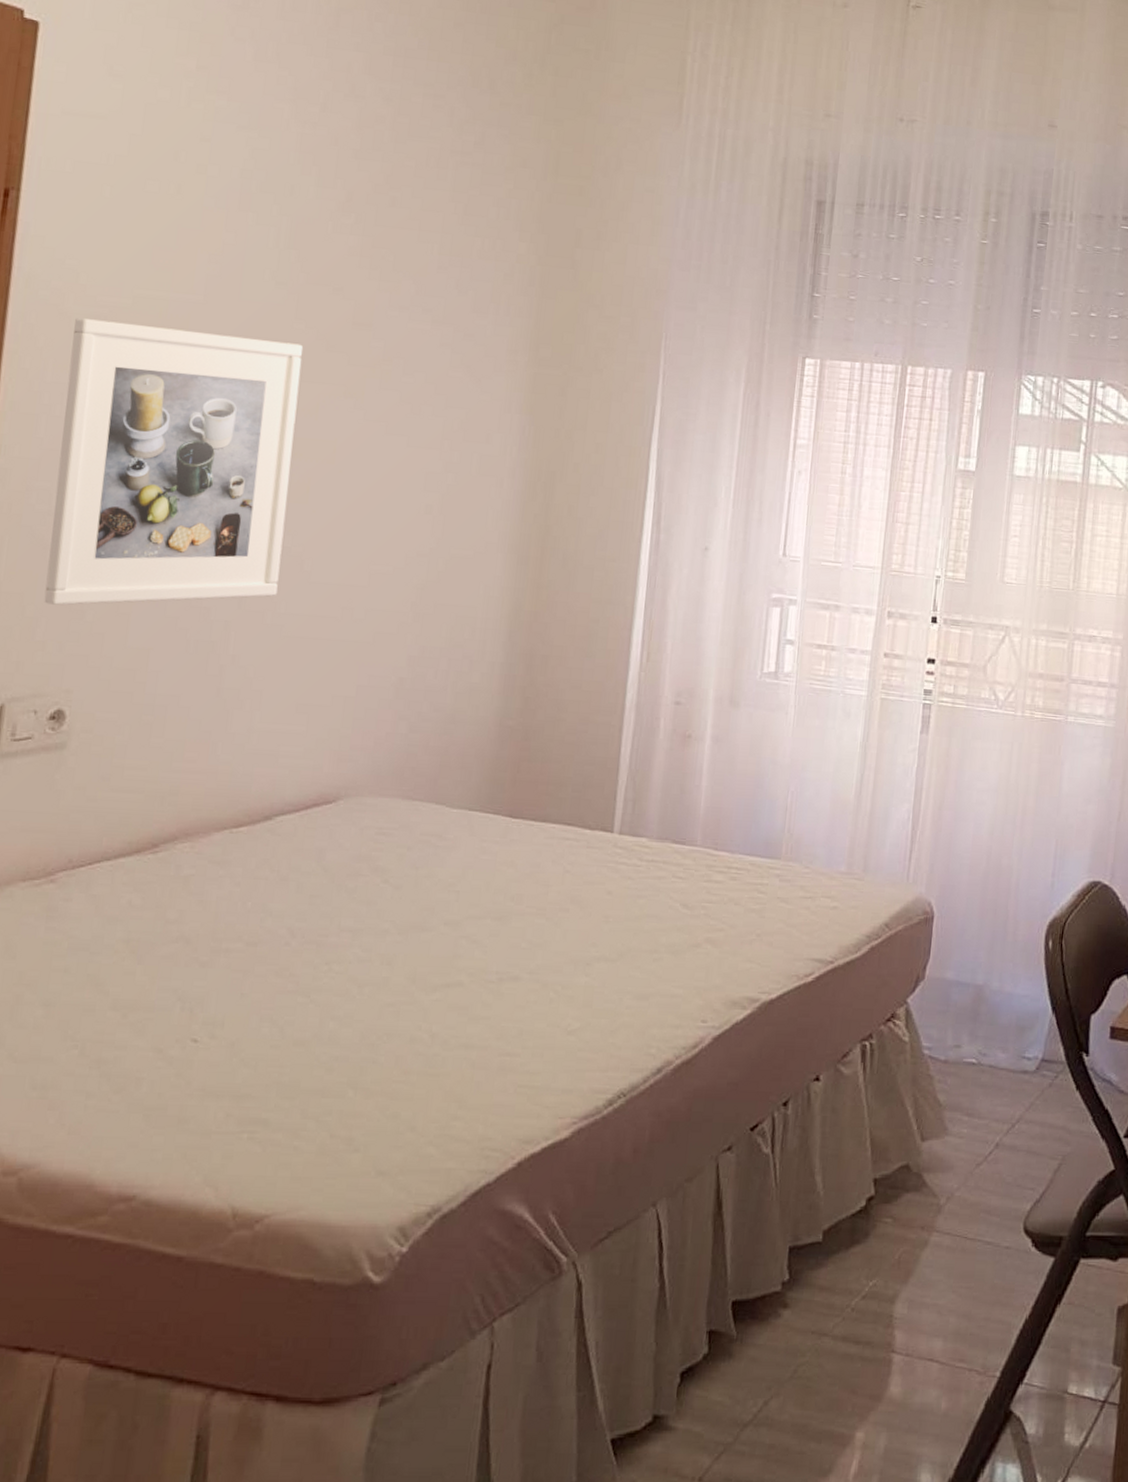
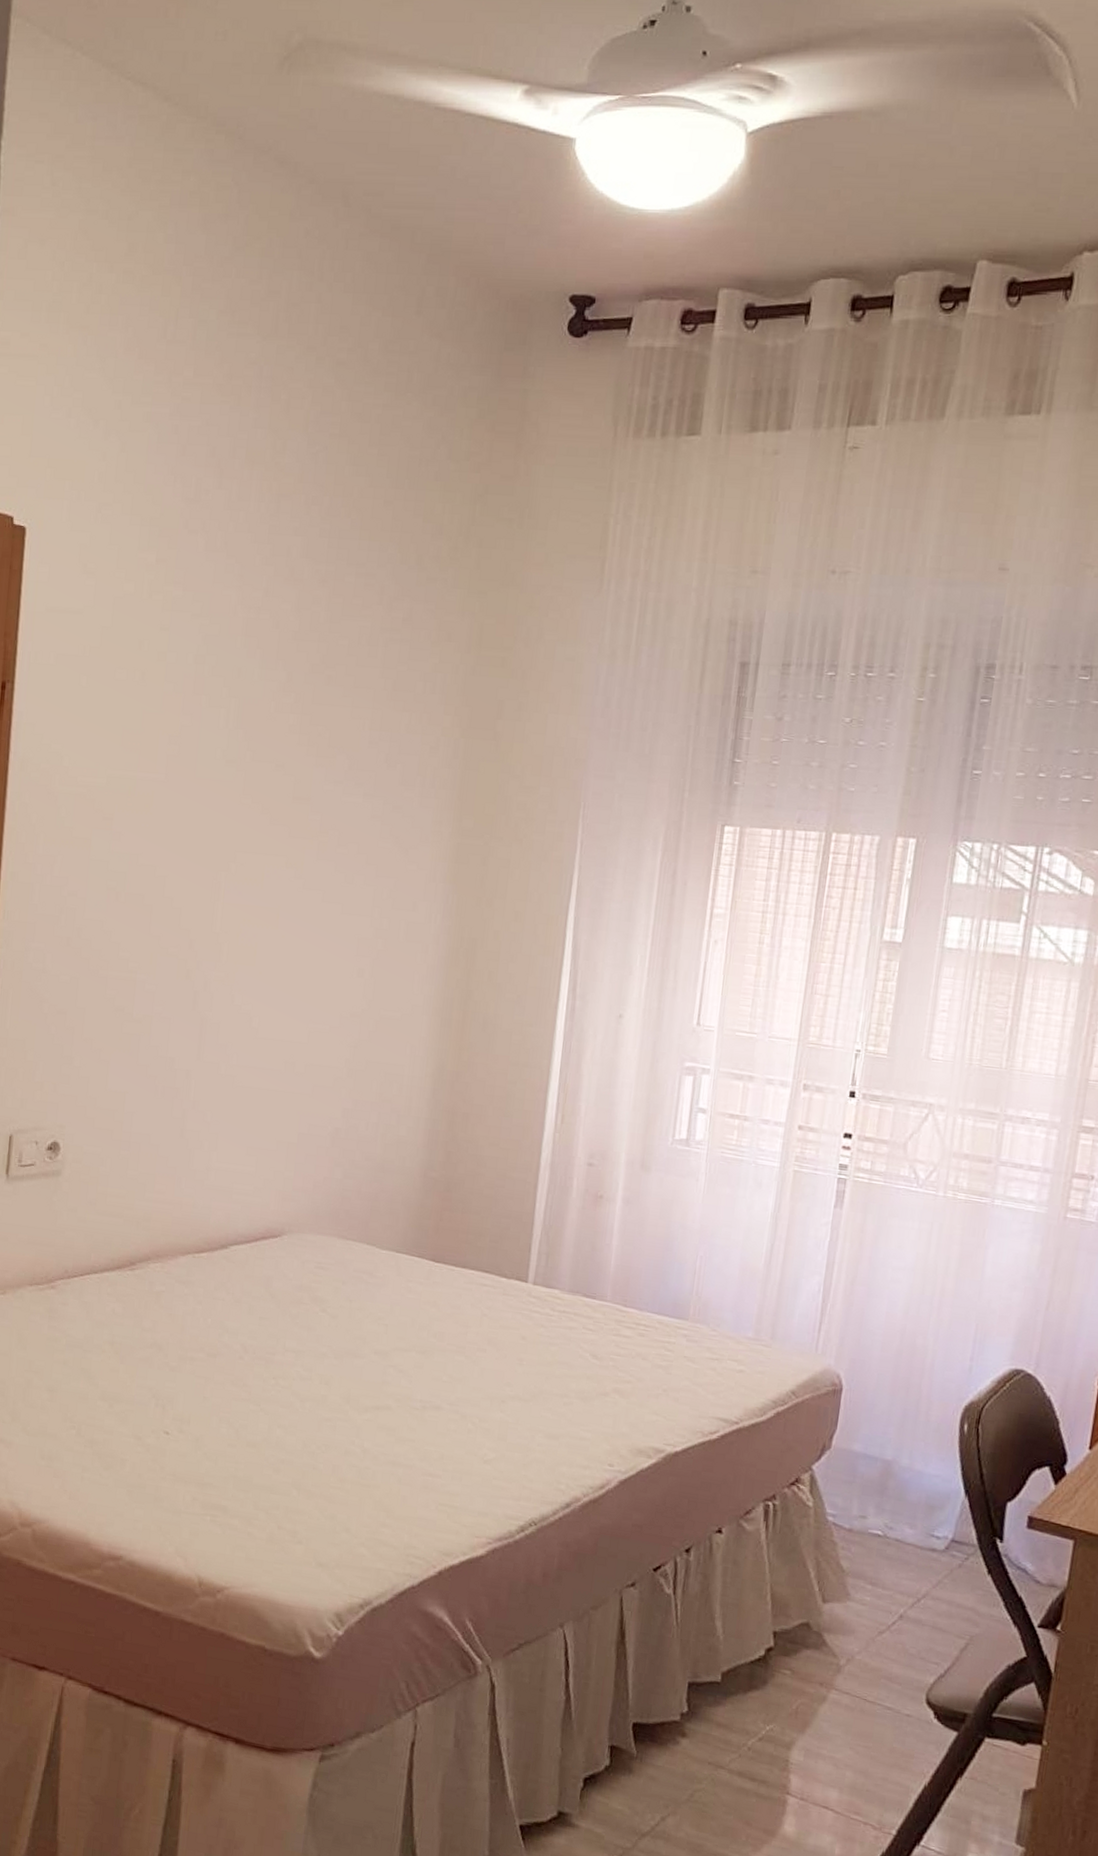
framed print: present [44,318,303,605] -> none [41,797,250,1052]

